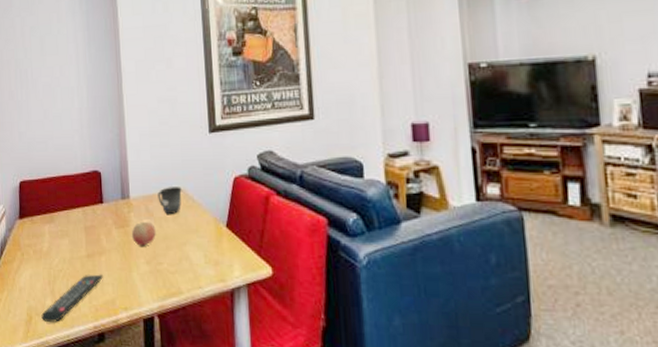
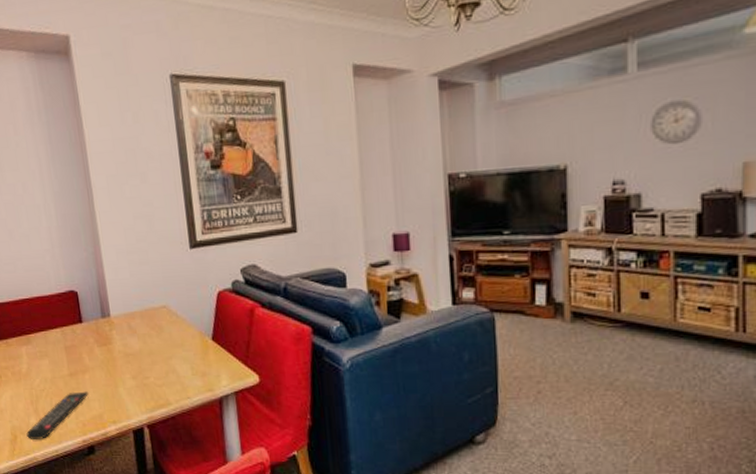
fruit: present [131,221,156,246] -> none [114,338,141,362]
mug: present [157,187,182,214] -> none [139,303,165,330]

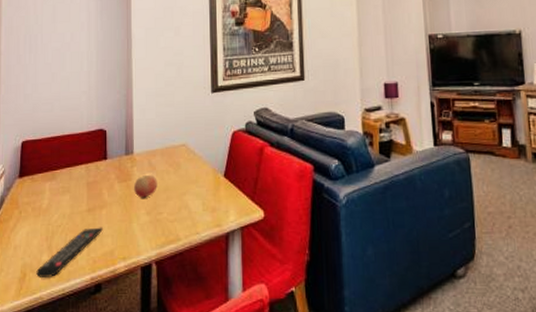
fruit: none [114,338,141,362] -> present [133,174,157,198]

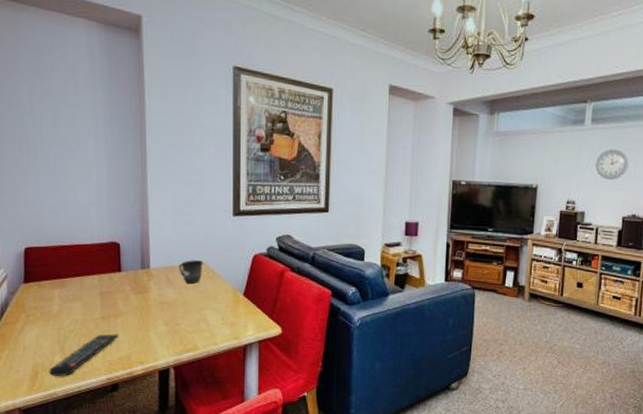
fruit: present [133,174,157,198] -> none [150,288,175,310]
mug: none [161,142,184,167] -> present [179,260,203,283]

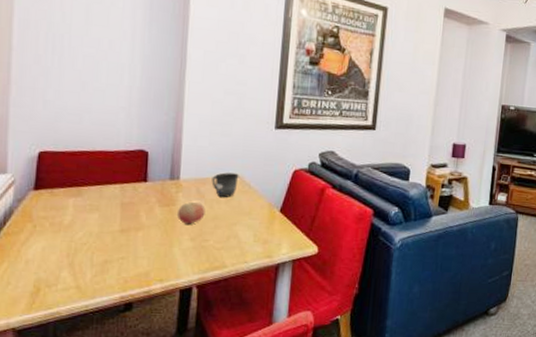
remote control: present [49,333,120,376] -> none [53,248,139,294]
fruit: none [150,288,175,310] -> present [176,201,206,224]

